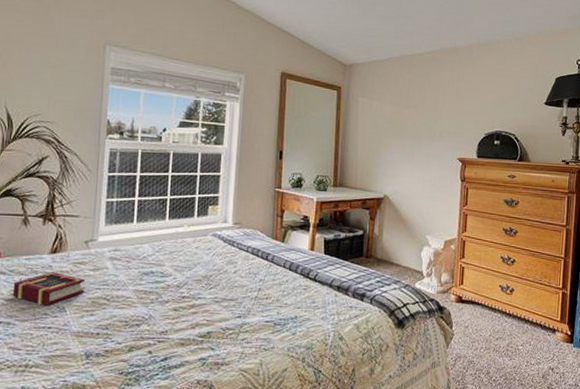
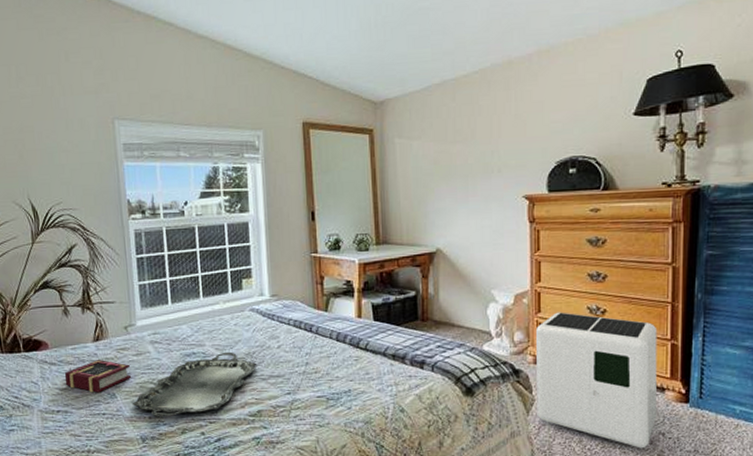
serving tray: none [81,273,212,334] -> present [132,351,256,418]
air purifier: none [455,259,553,381] -> present [535,312,658,449]

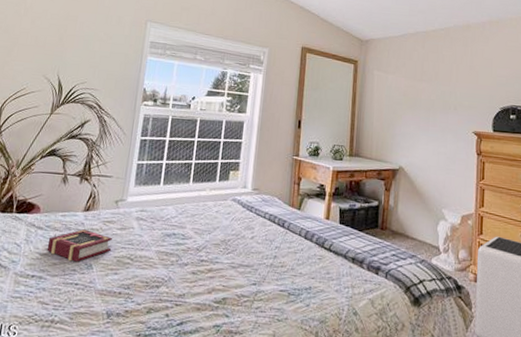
serving tray: present [132,351,256,418] -> none [105,236,229,295]

